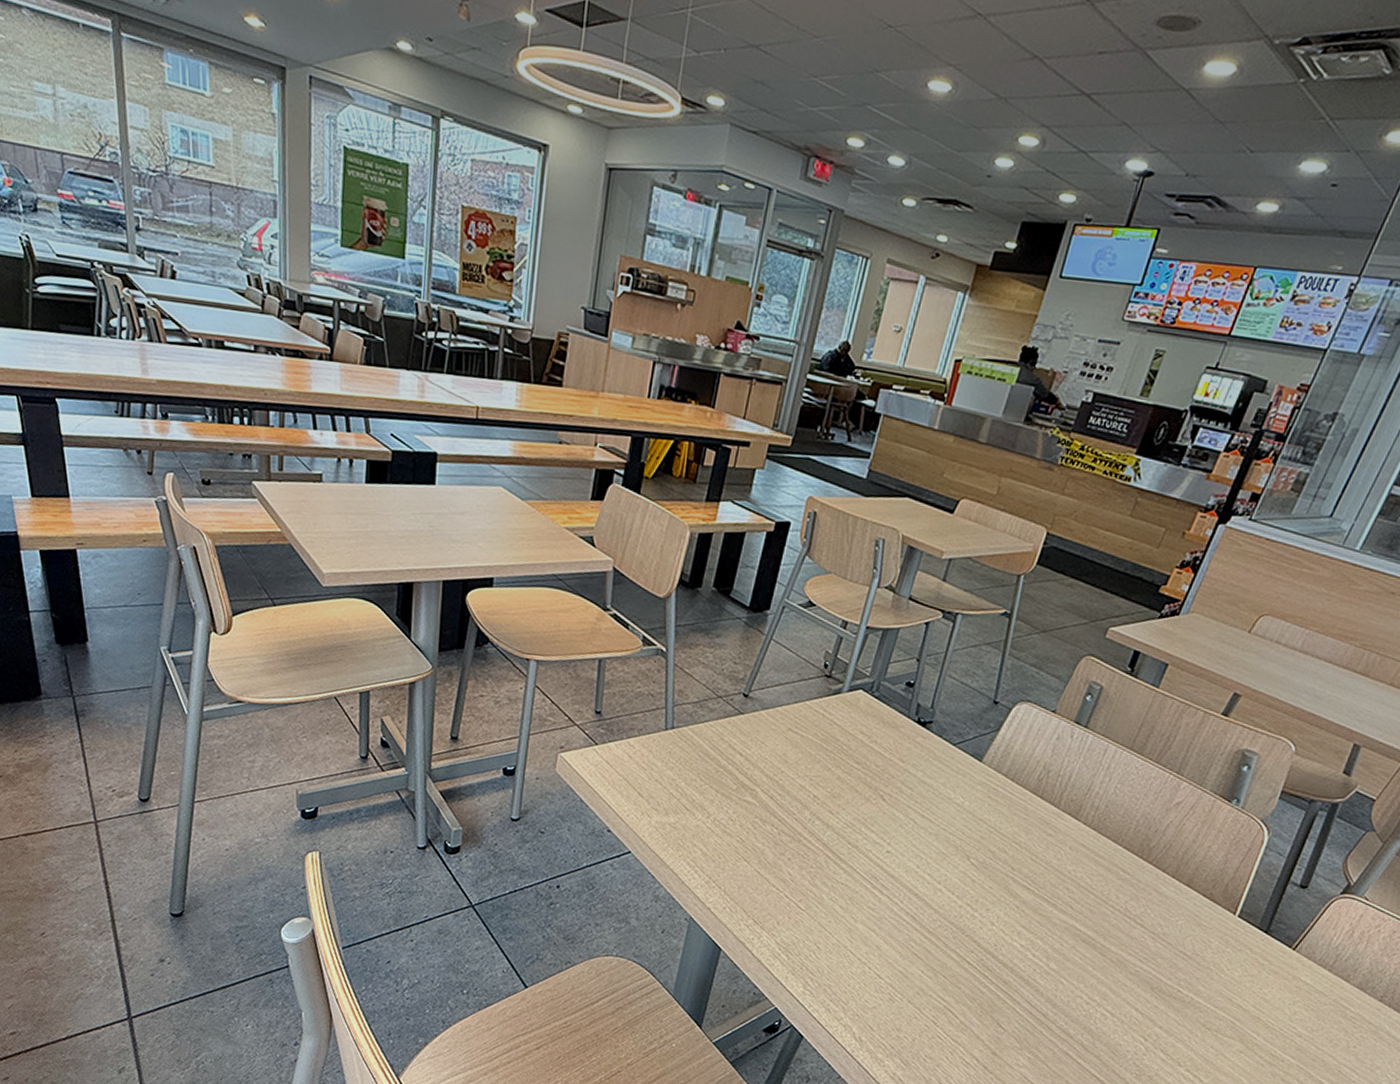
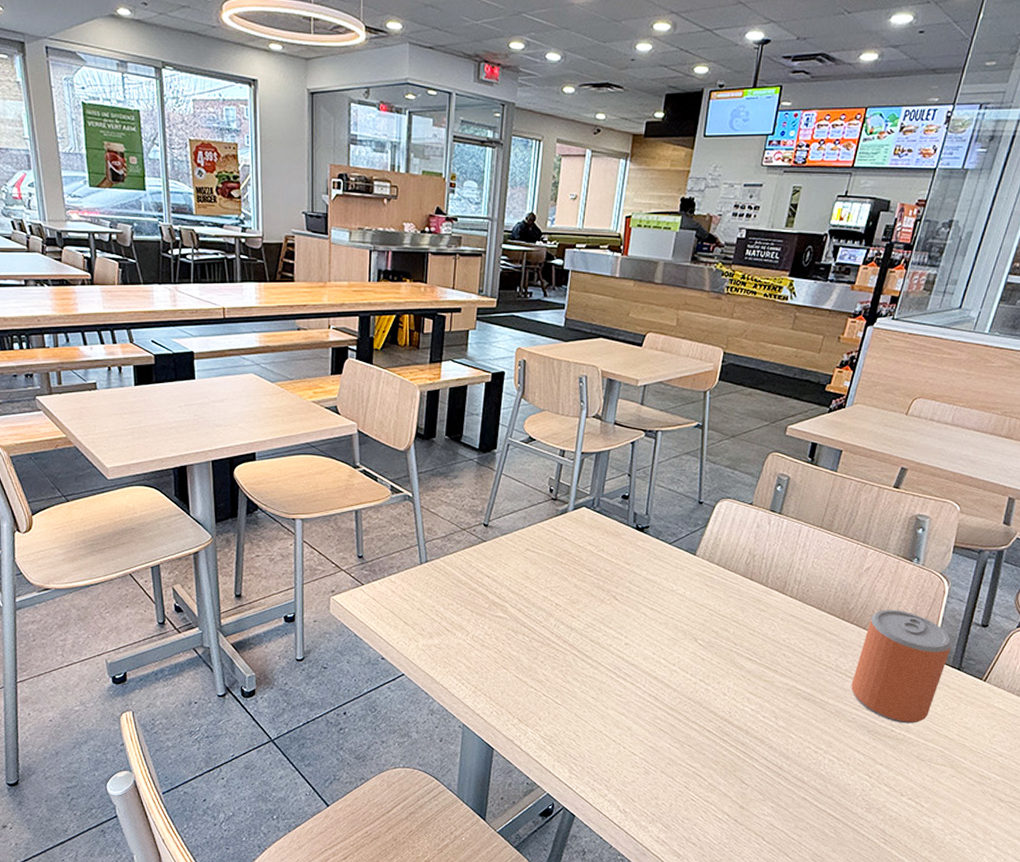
beverage can: none [1139,852,1263,987] -> present [851,610,952,724]

